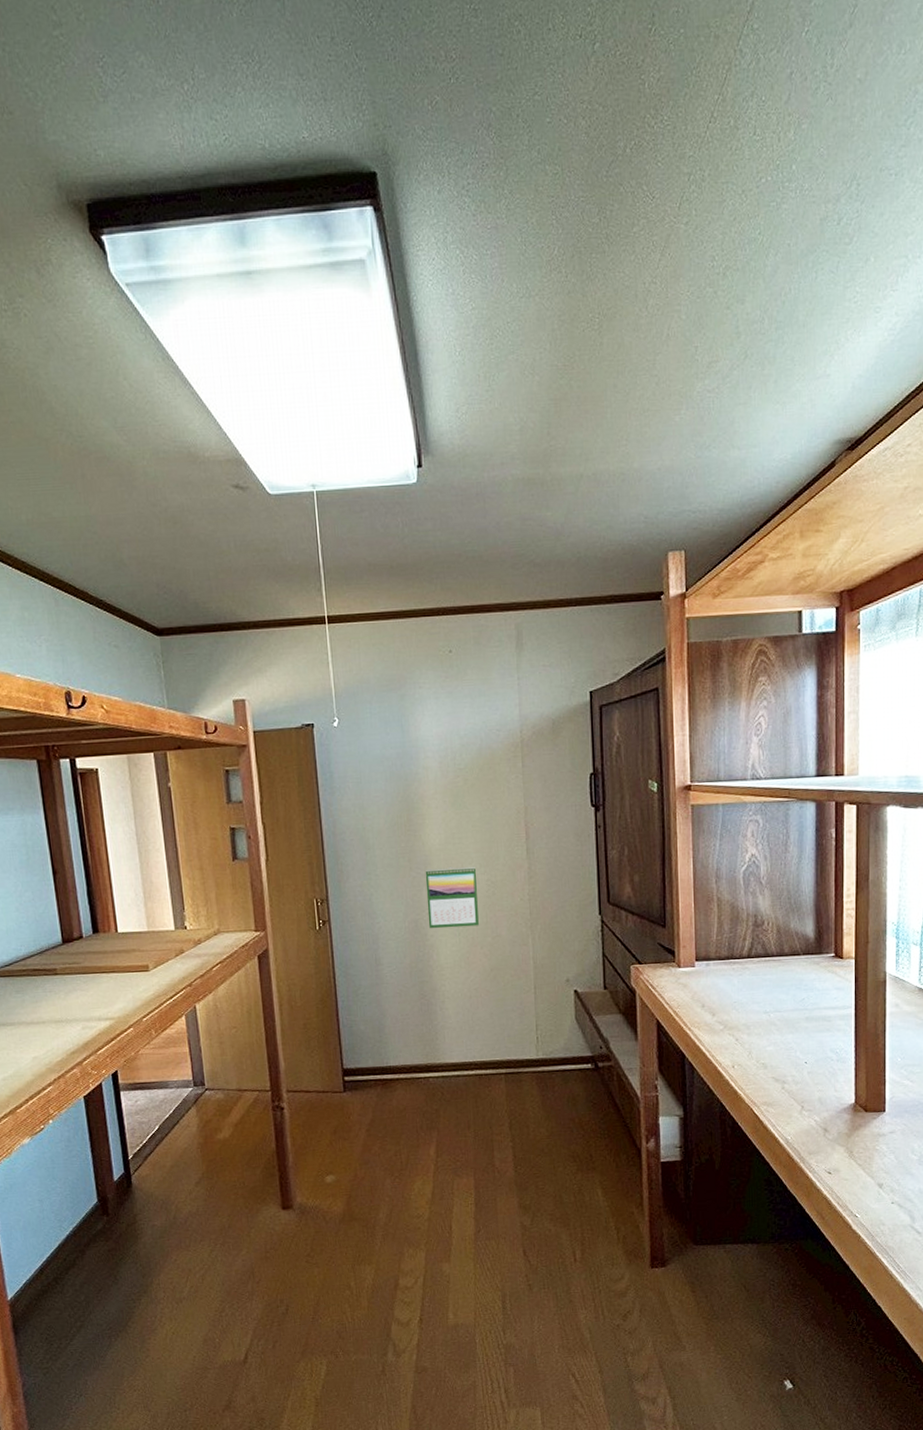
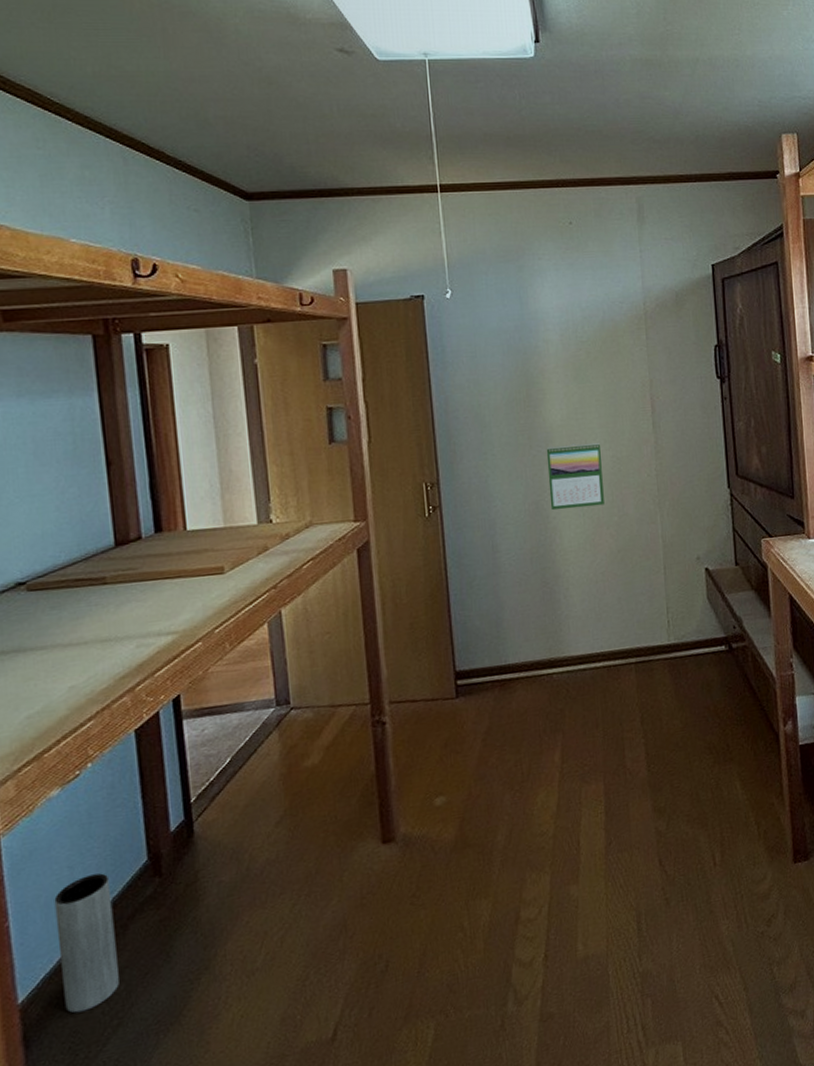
vase: none [29,1208,80,1313] -> present [54,873,119,1013]

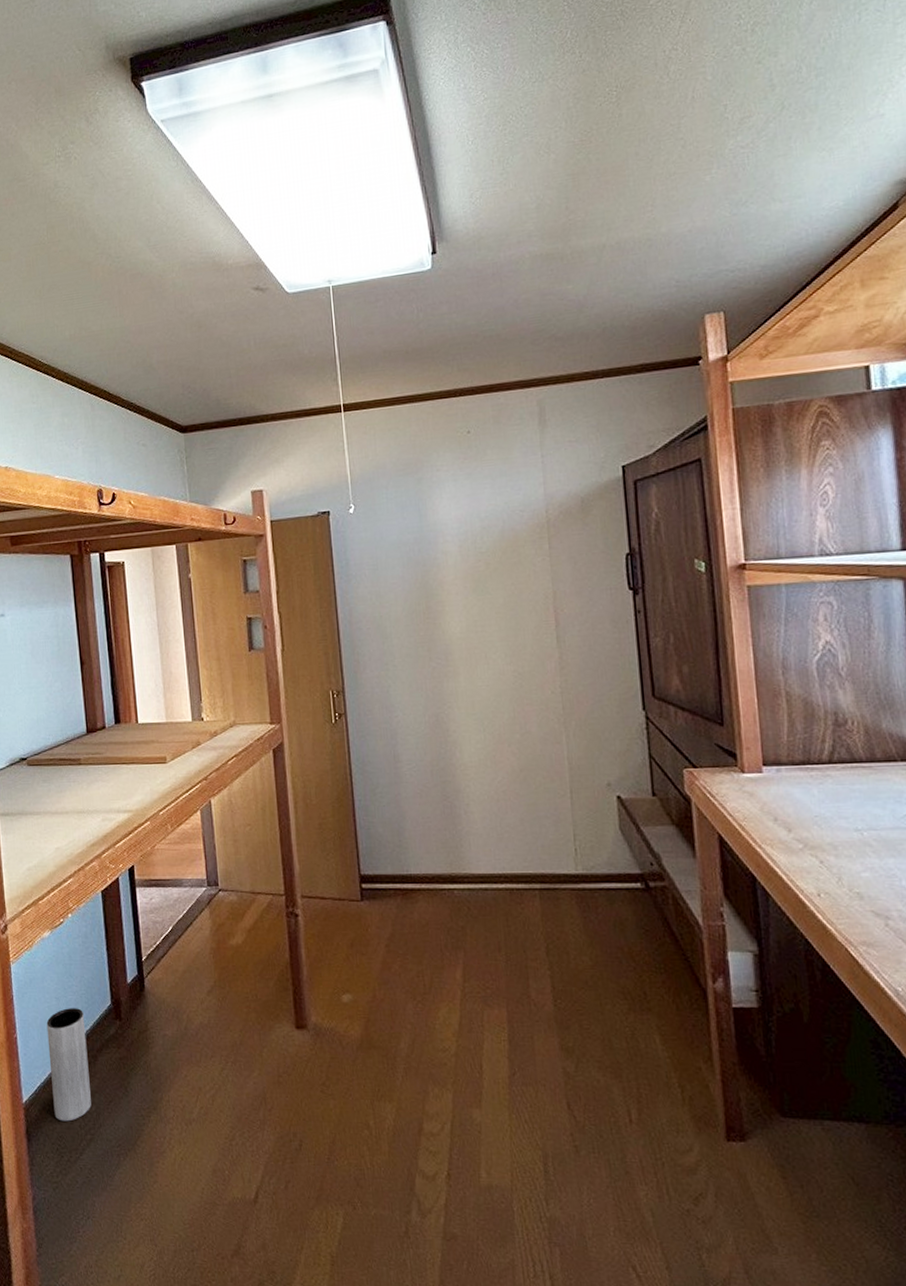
calendar: present [546,443,604,511] -> none [445,656,506,724]

